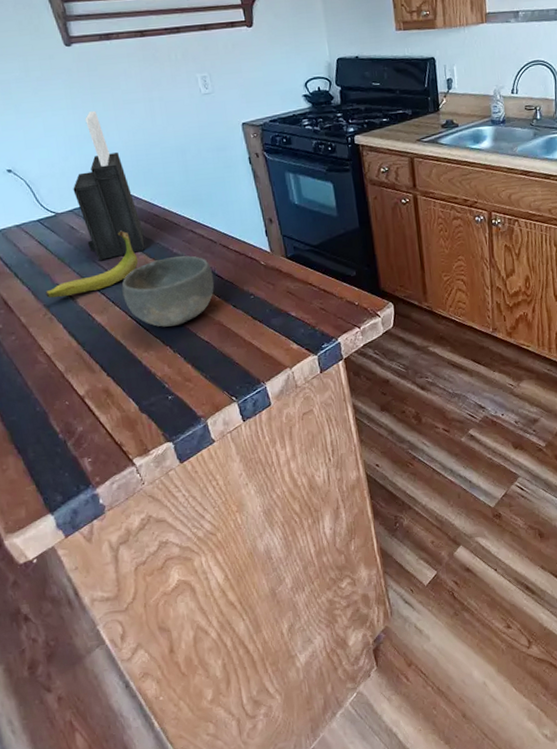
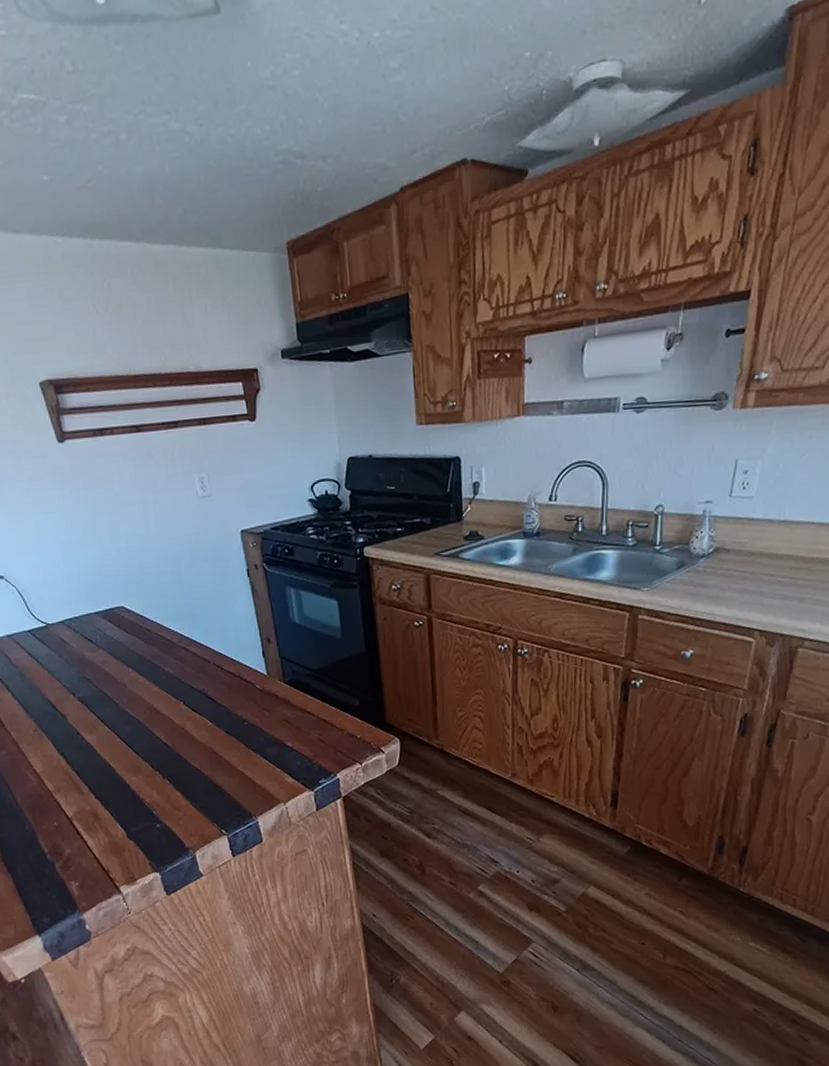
banana: present [46,230,139,298] -> none [36,645,129,714]
knife block: present [73,111,145,261] -> none [64,515,136,677]
bowl: present [122,255,215,327] -> none [111,674,207,751]

